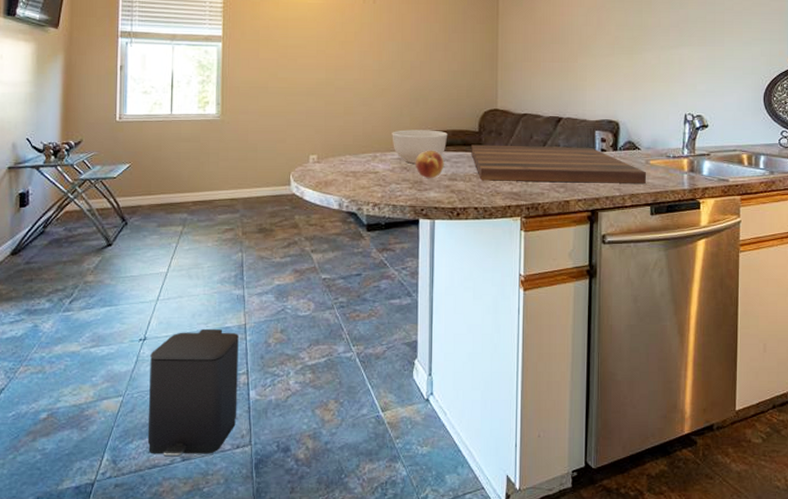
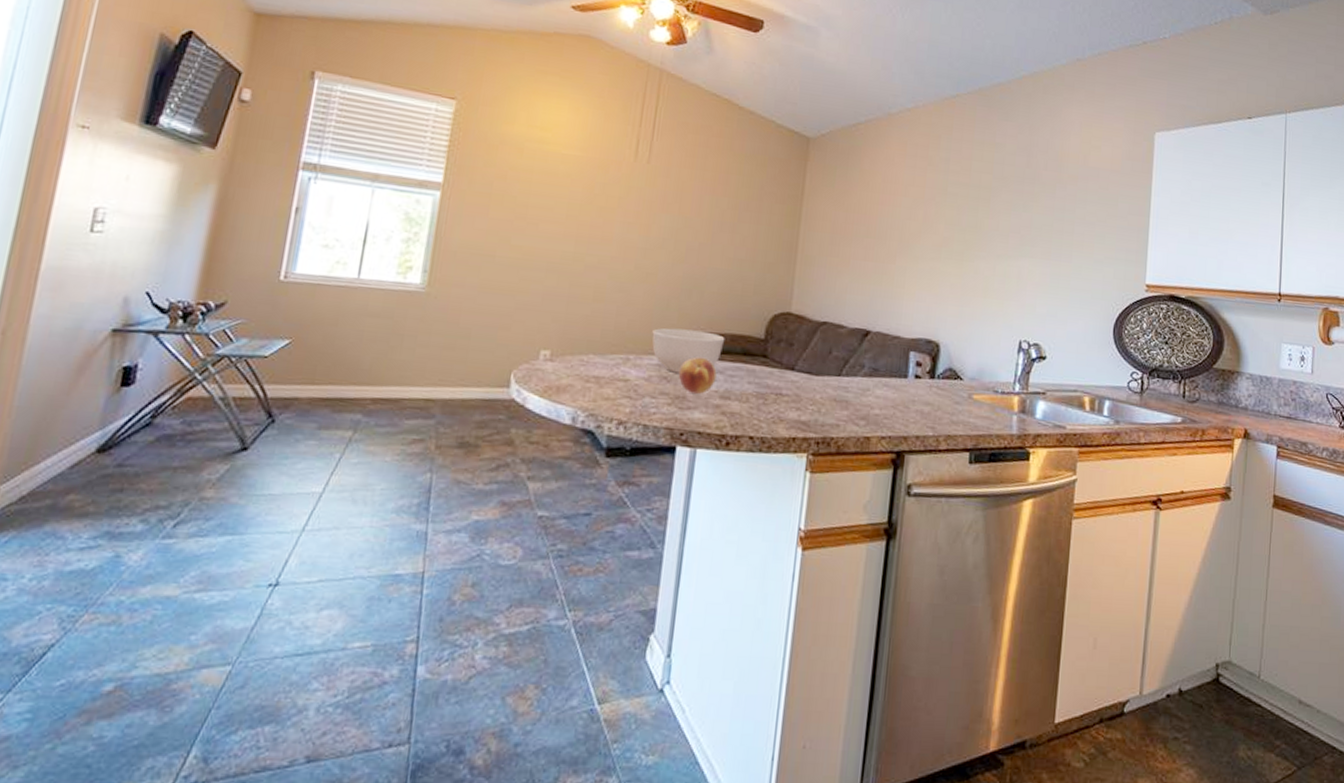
pedal bin: present [147,328,240,457] -> none [258,574,413,756]
cutting board: present [471,144,647,183] -> none [752,355,969,423]

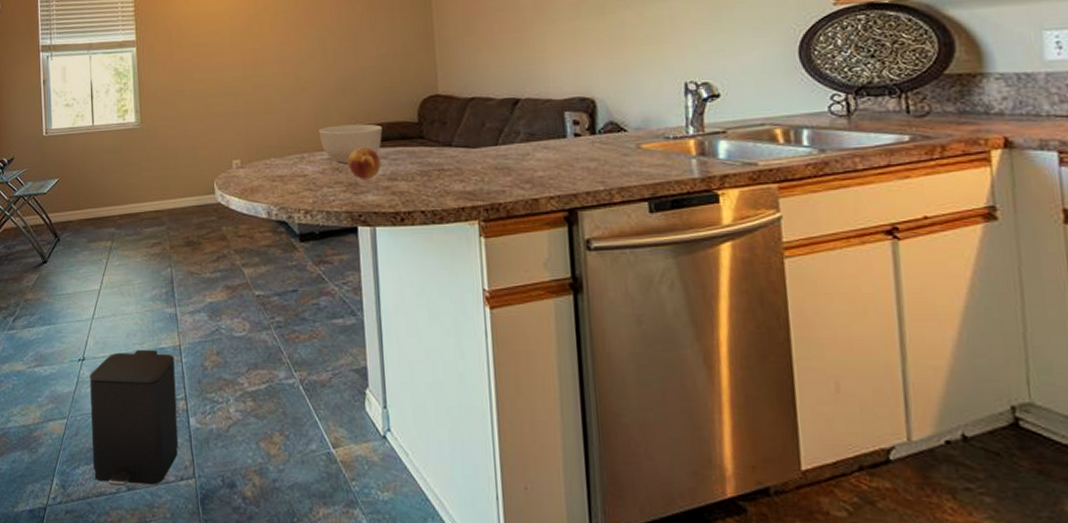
pedal bin: none [258,574,413,756] -> present [90,349,179,486]

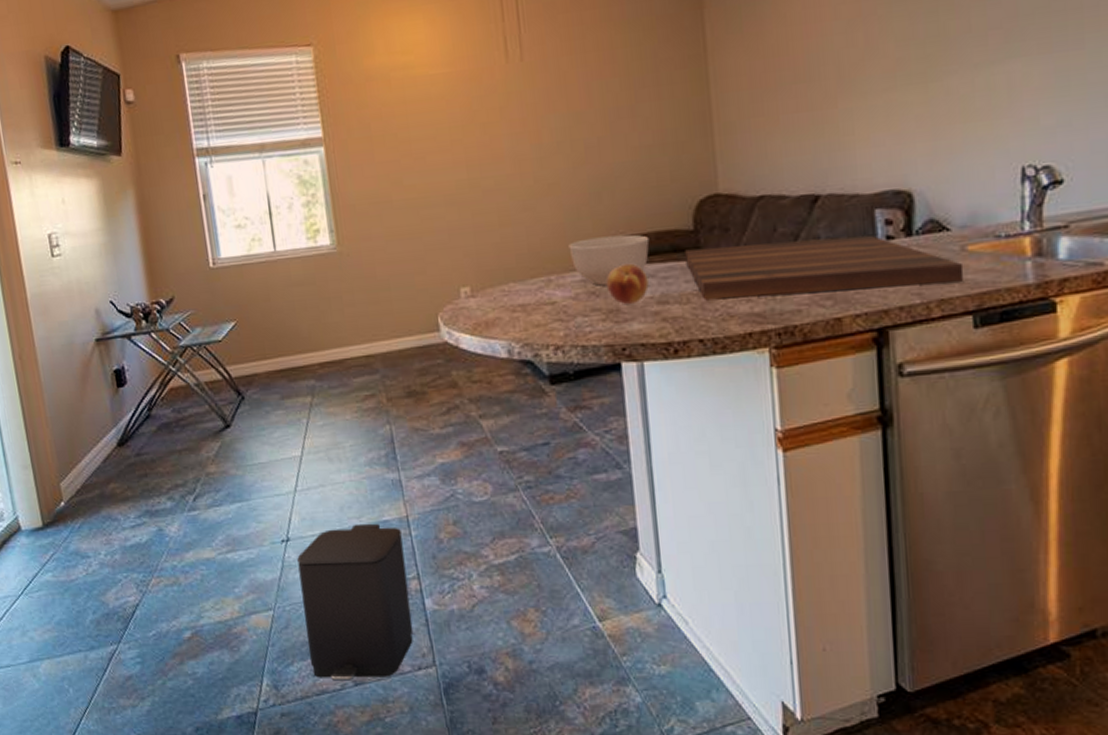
cutting board: none [411,132,640,179] -> present [685,234,964,301]

